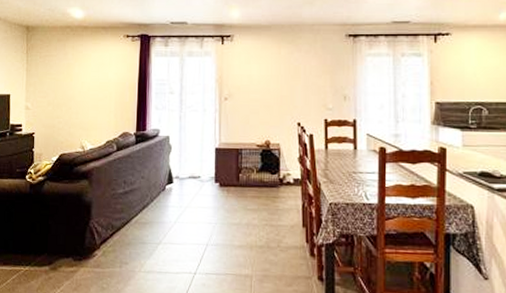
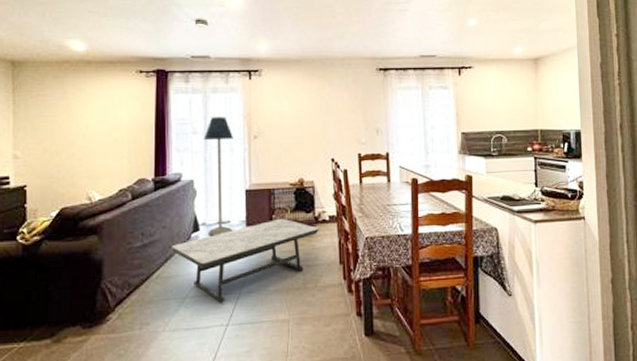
coffee table: none [148,177,284,252] -> present [170,218,319,303]
floor lamp: none [179,78,206,189] -> present [204,117,233,236]

